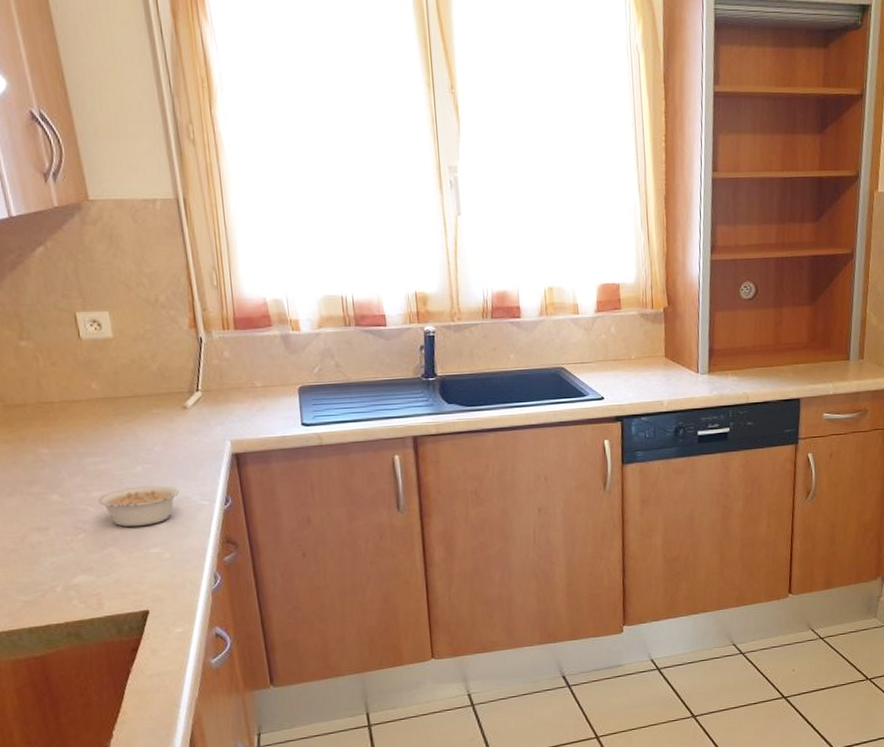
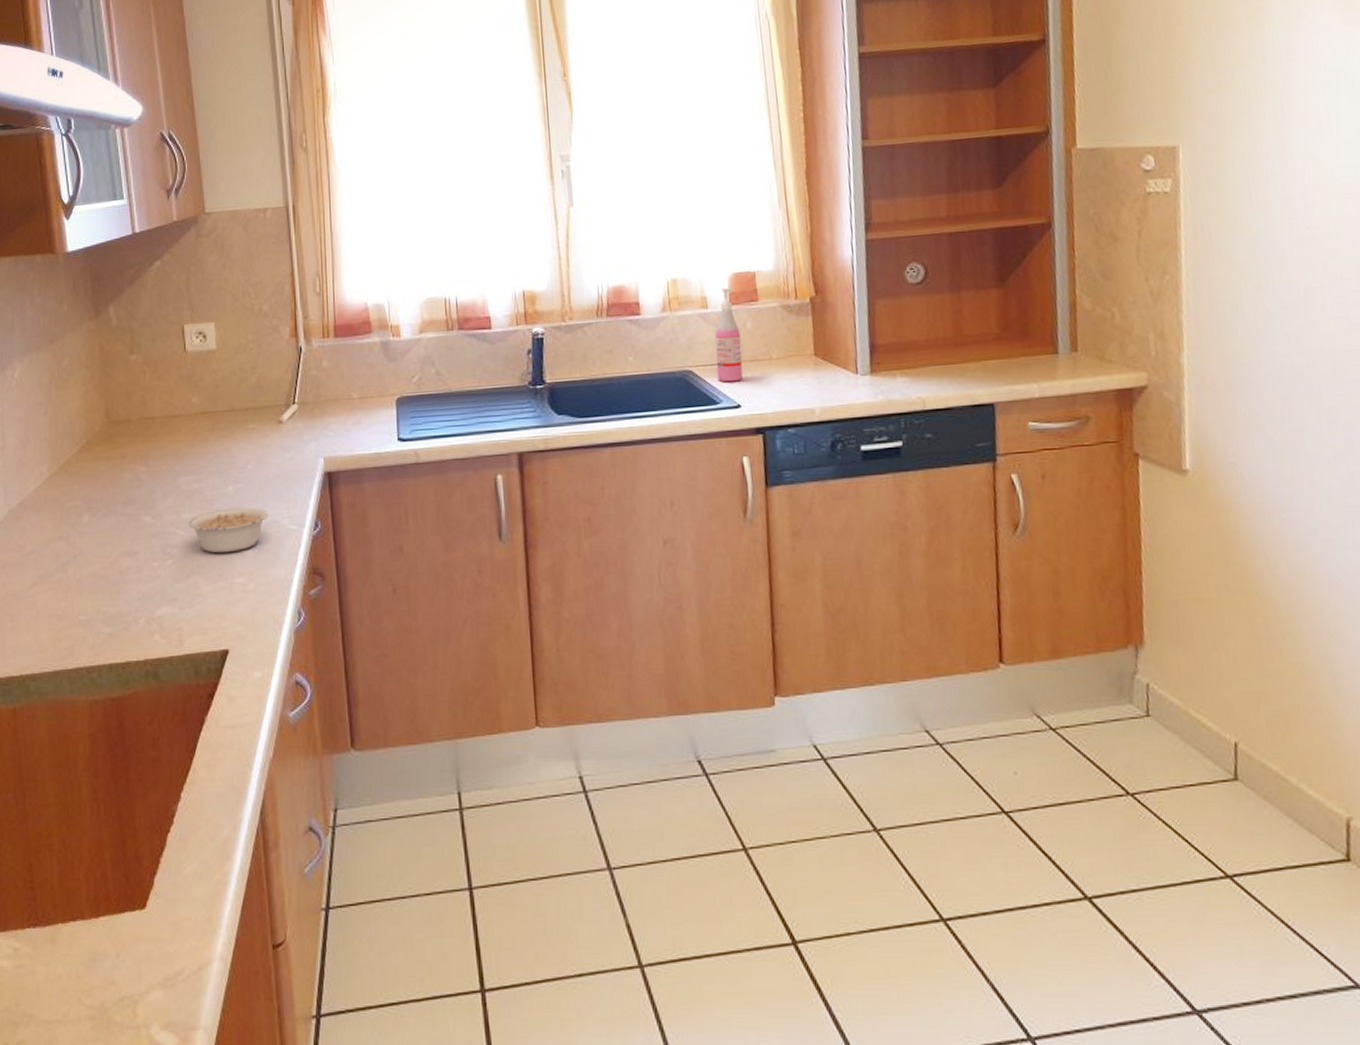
soap dispenser: none [584,297,607,378] -> present [714,288,743,383]

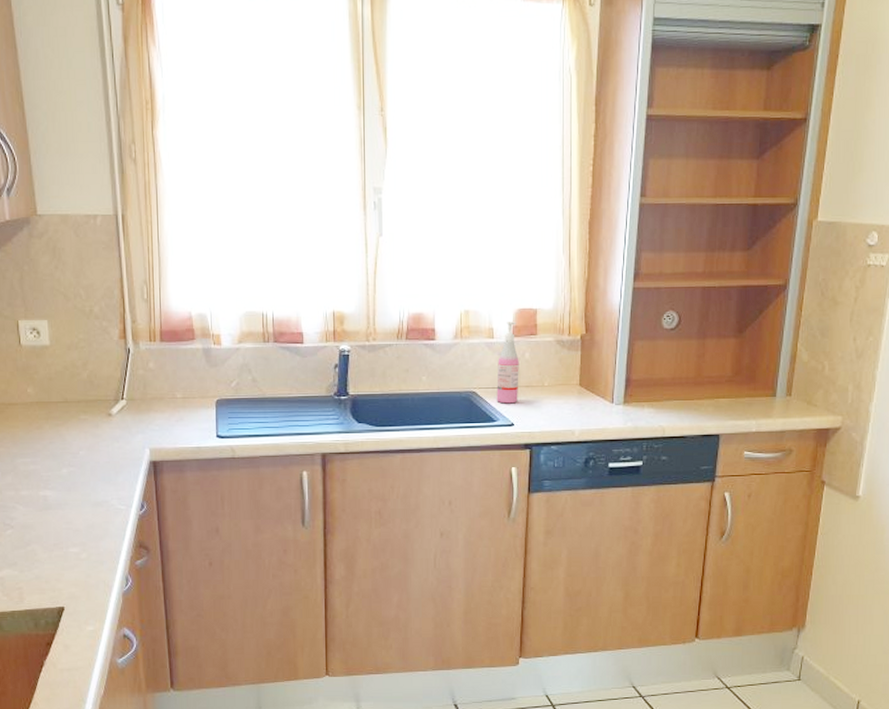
legume: present [187,507,269,554] -> none [24,488,100,527]

